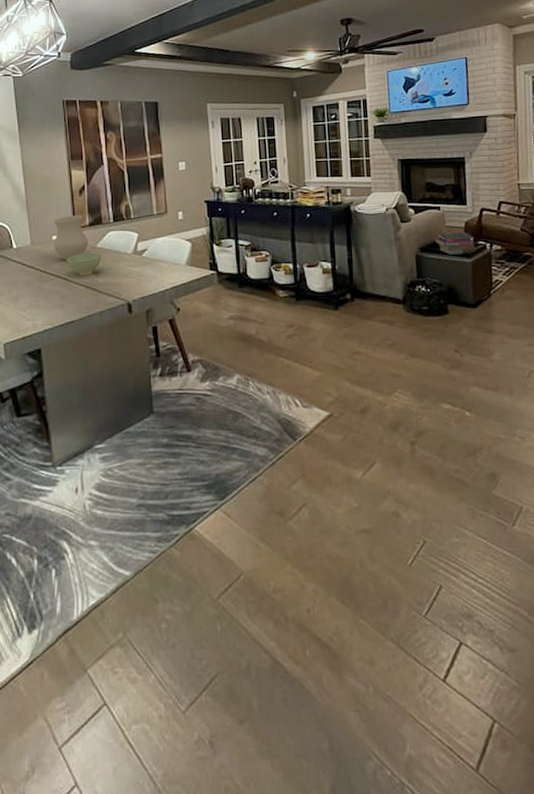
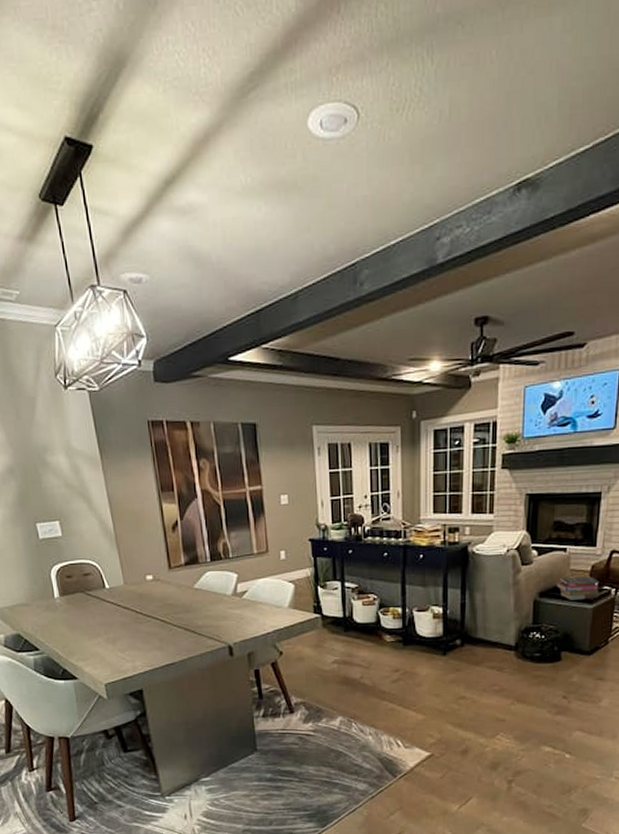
vase: present [54,215,88,261] -> none [146,553,185,602]
bowl: present [66,252,102,276] -> none [162,593,200,618]

